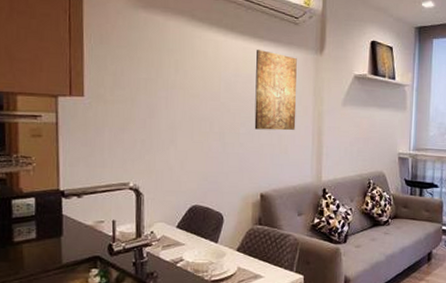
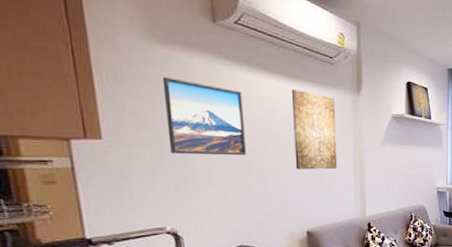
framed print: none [140,39,210,115] -> present [162,77,246,156]

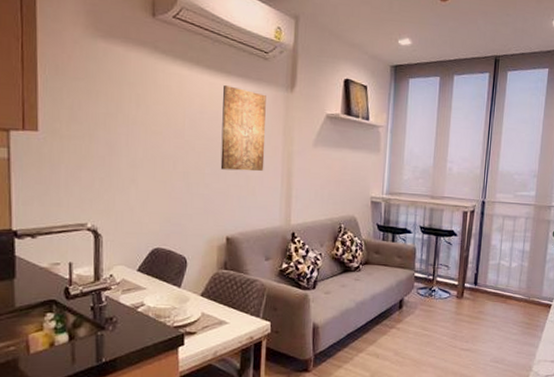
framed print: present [162,77,246,156] -> none [99,71,174,153]

